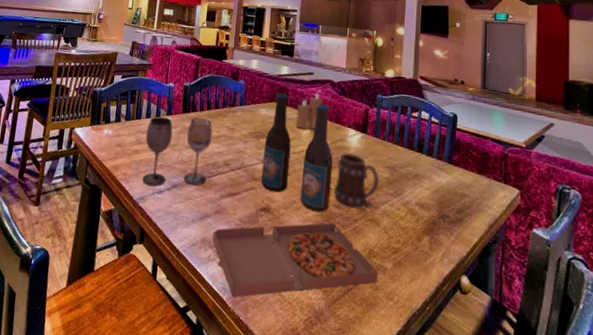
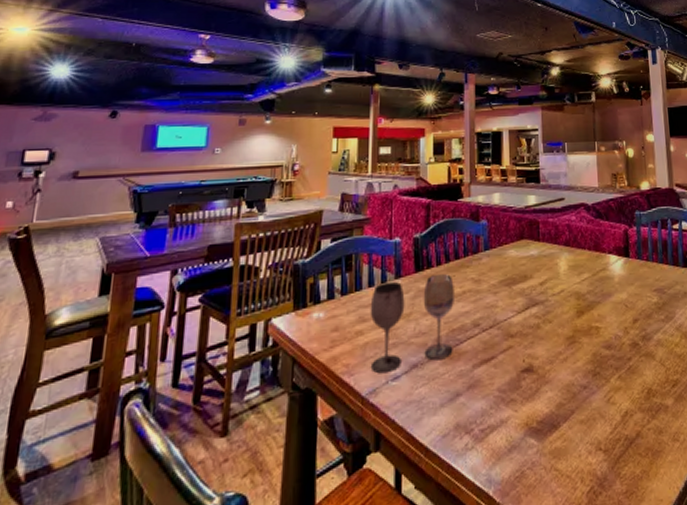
pizza: present [212,222,379,297] -> none [467,367,661,487]
beer bottle: present [261,92,333,212] -> none [518,227,600,359]
candle: present [296,93,324,131] -> none [550,220,579,266]
beer mug: present [333,153,379,208] -> none [601,283,649,345]

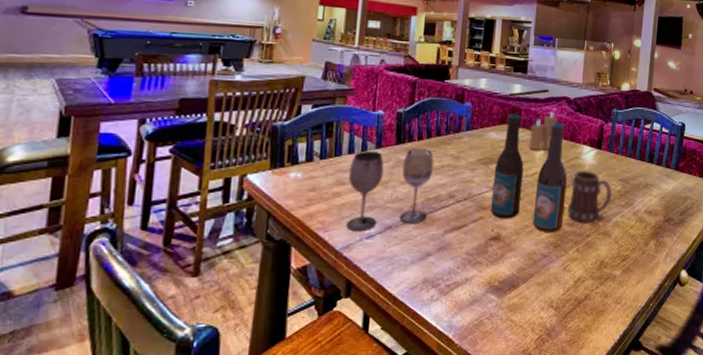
beer bottle: none [518,227,600,359] -> present [491,113,567,233]
candle: none [550,220,579,266] -> present [529,111,559,152]
beer mug: none [601,283,649,345] -> present [567,171,612,224]

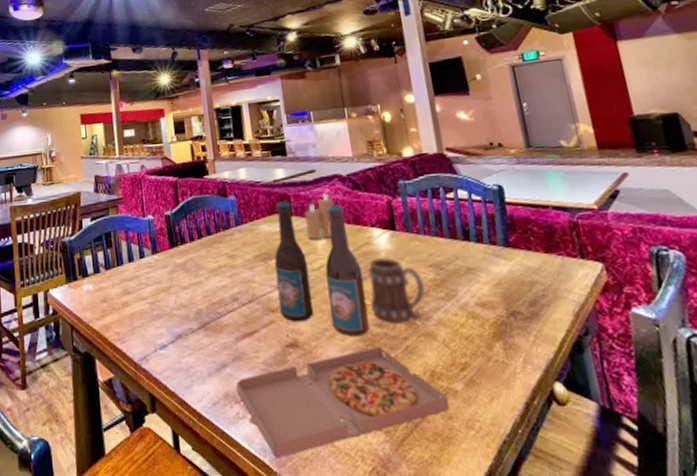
wineglass: present [345,147,434,231] -> none [132,249,215,341]
pizza: none [435,241,608,332] -> present [235,346,450,457]

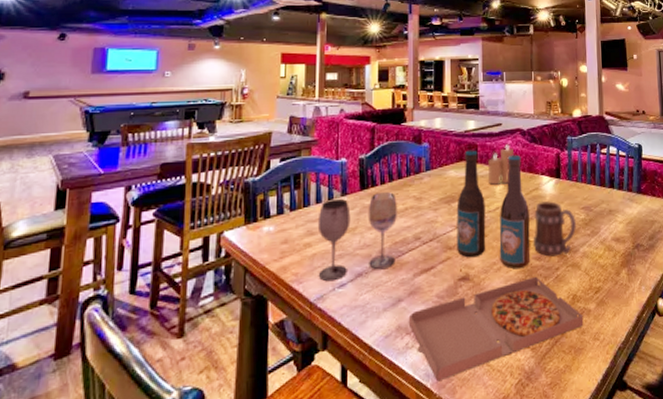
wineglass: none [132,249,215,341] -> present [317,191,398,281]

